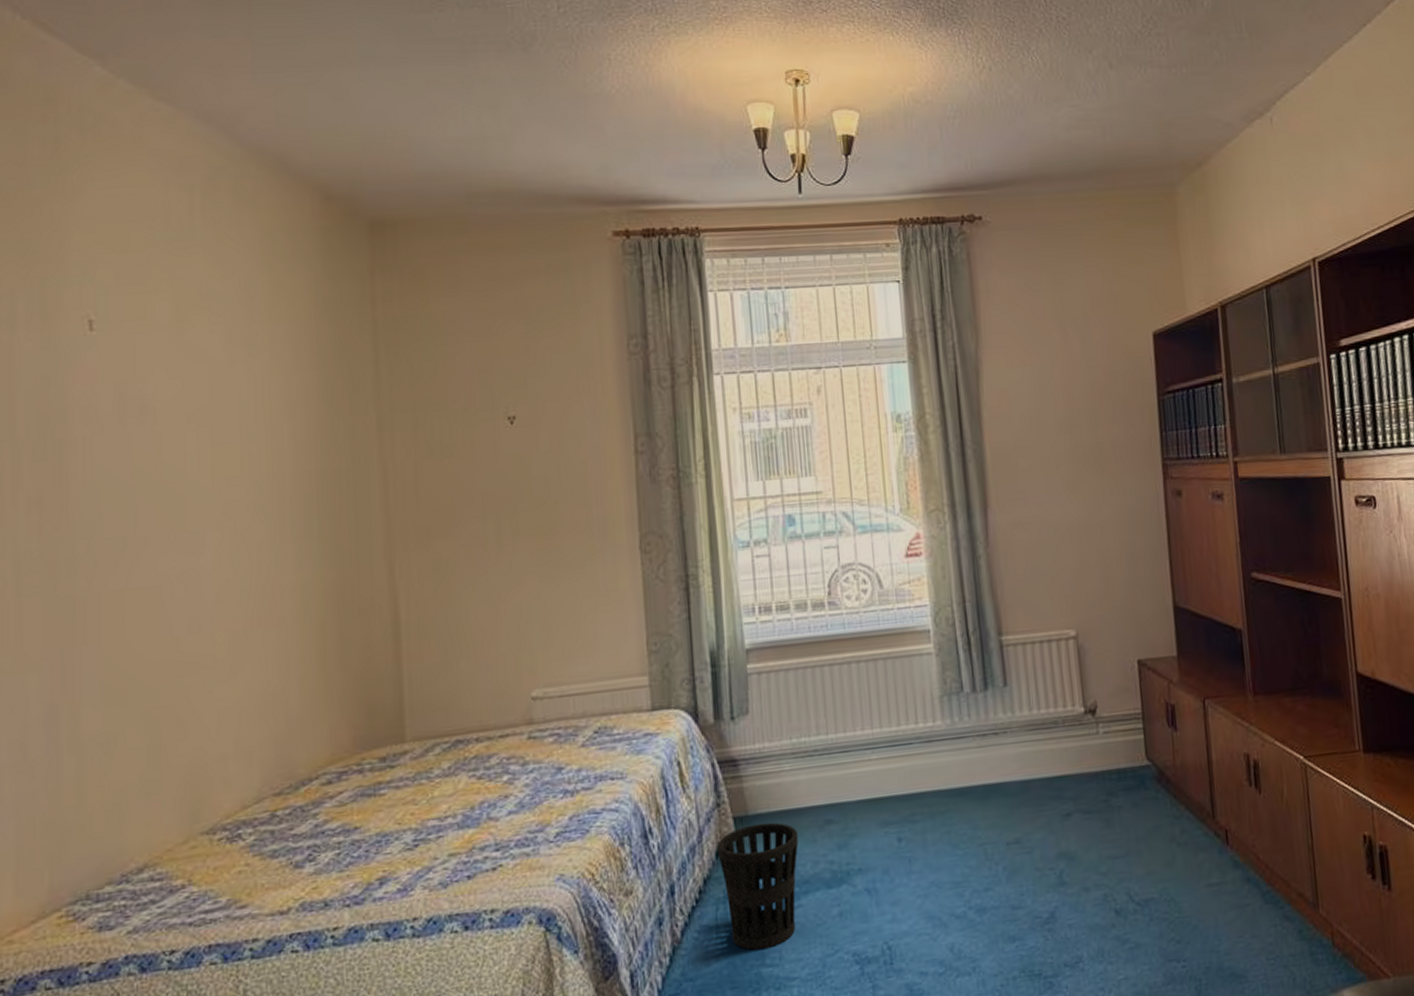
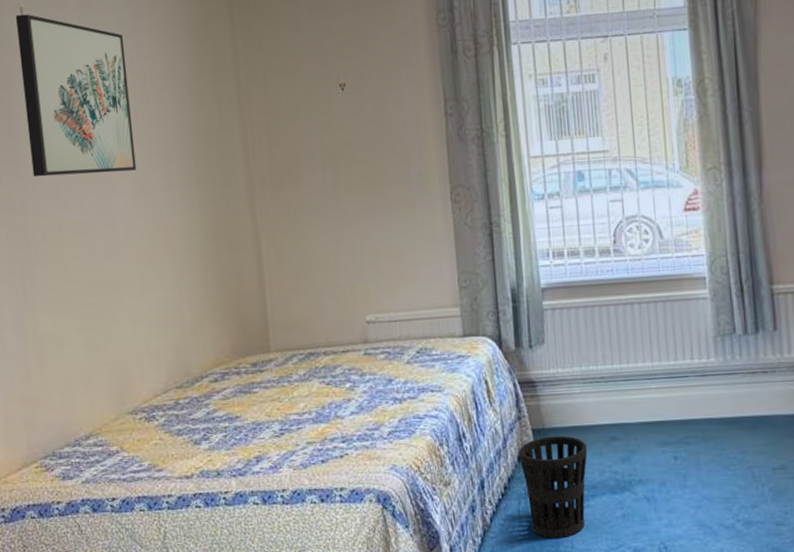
wall art: none [81,328,237,531] -> present [15,14,137,177]

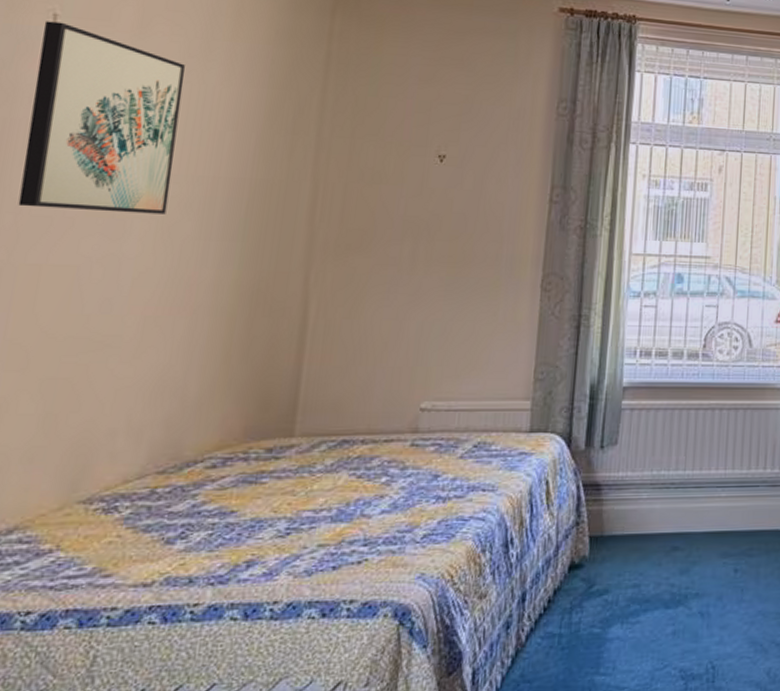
wastebasket: present [519,435,587,538] -> none [570,544,645,659]

